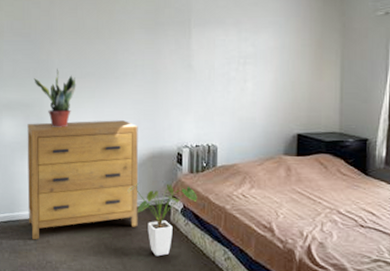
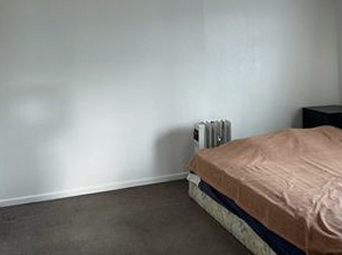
dresser: present [27,120,138,240] -> none [50,100,158,221]
potted plant: present [34,69,76,127] -> none [58,54,99,109]
house plant: present [127,183,197,257] -> none [148,159,214,231]

